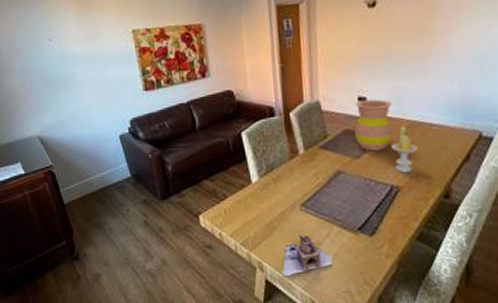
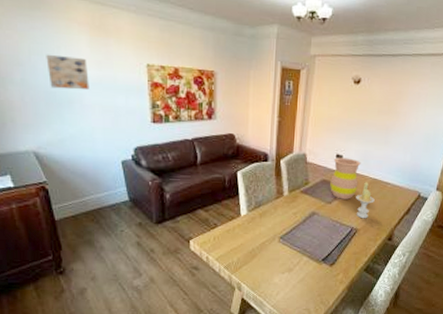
wall art: none [39,35,81,71] -> present [46,54,89,90]
teapot: present [282,234,332,277] -> none [257,262,299,296]

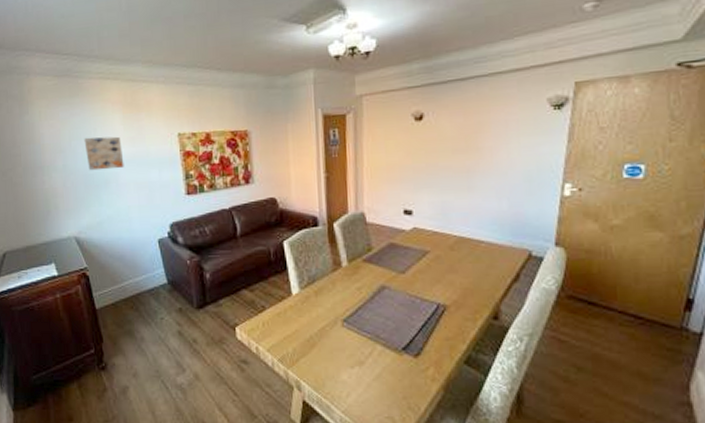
vase: present [330,157,361,199] -> none [400,213,439,267]
candle: present [356,182,375,219] -> none [438,242,465,291]

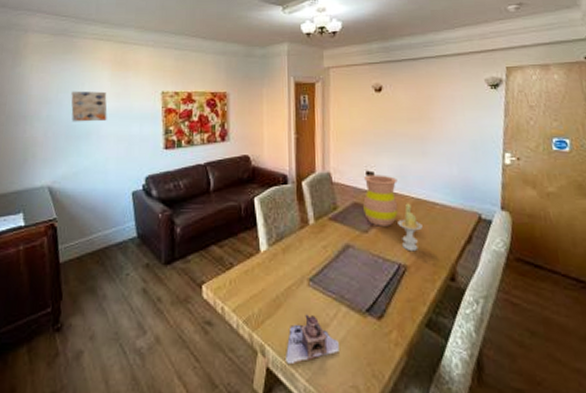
teapot: none [321,352,375,398] -> present [286,314,339,365]
vase: none [400,213,439,267] -> present [363,175,399,226]
candle: none [438,242,465,291] -> present [398,203,423,252]

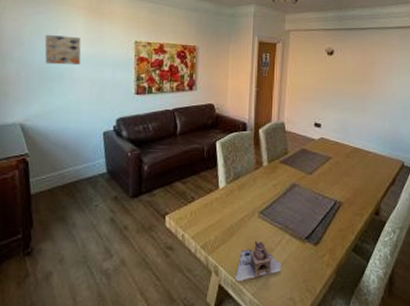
vase: present [363,175,399,226] -> none [310,126,340,170]
candle: present [398,203,423,252] -> none [337,151,357,191]

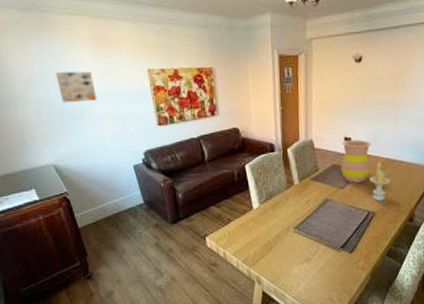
teapot: present [236,240,281,282] -> none [277,253,319,289]
vase: none [310,126,340,170] -> present [341,139,371,183]
candle: none [337,151,357,191] -> present [369,163,390,201]

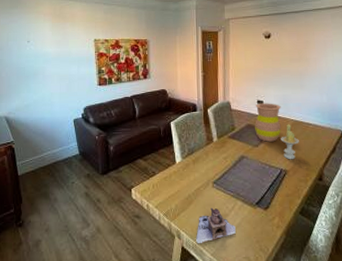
wall art: present [55,71,97,103] -> none [19,39,50,65]
teapot: none [277,253,319,289] -> present [196,207,236,244]

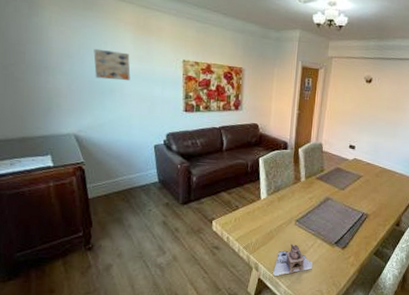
wall art: none [19,39,50,65] -> present [93,48,131,81]
vase: present [255,103,281,142] -> none [343,148,372,187]
candle: present [281,124,299,160] -> none [367,171,384,205]

